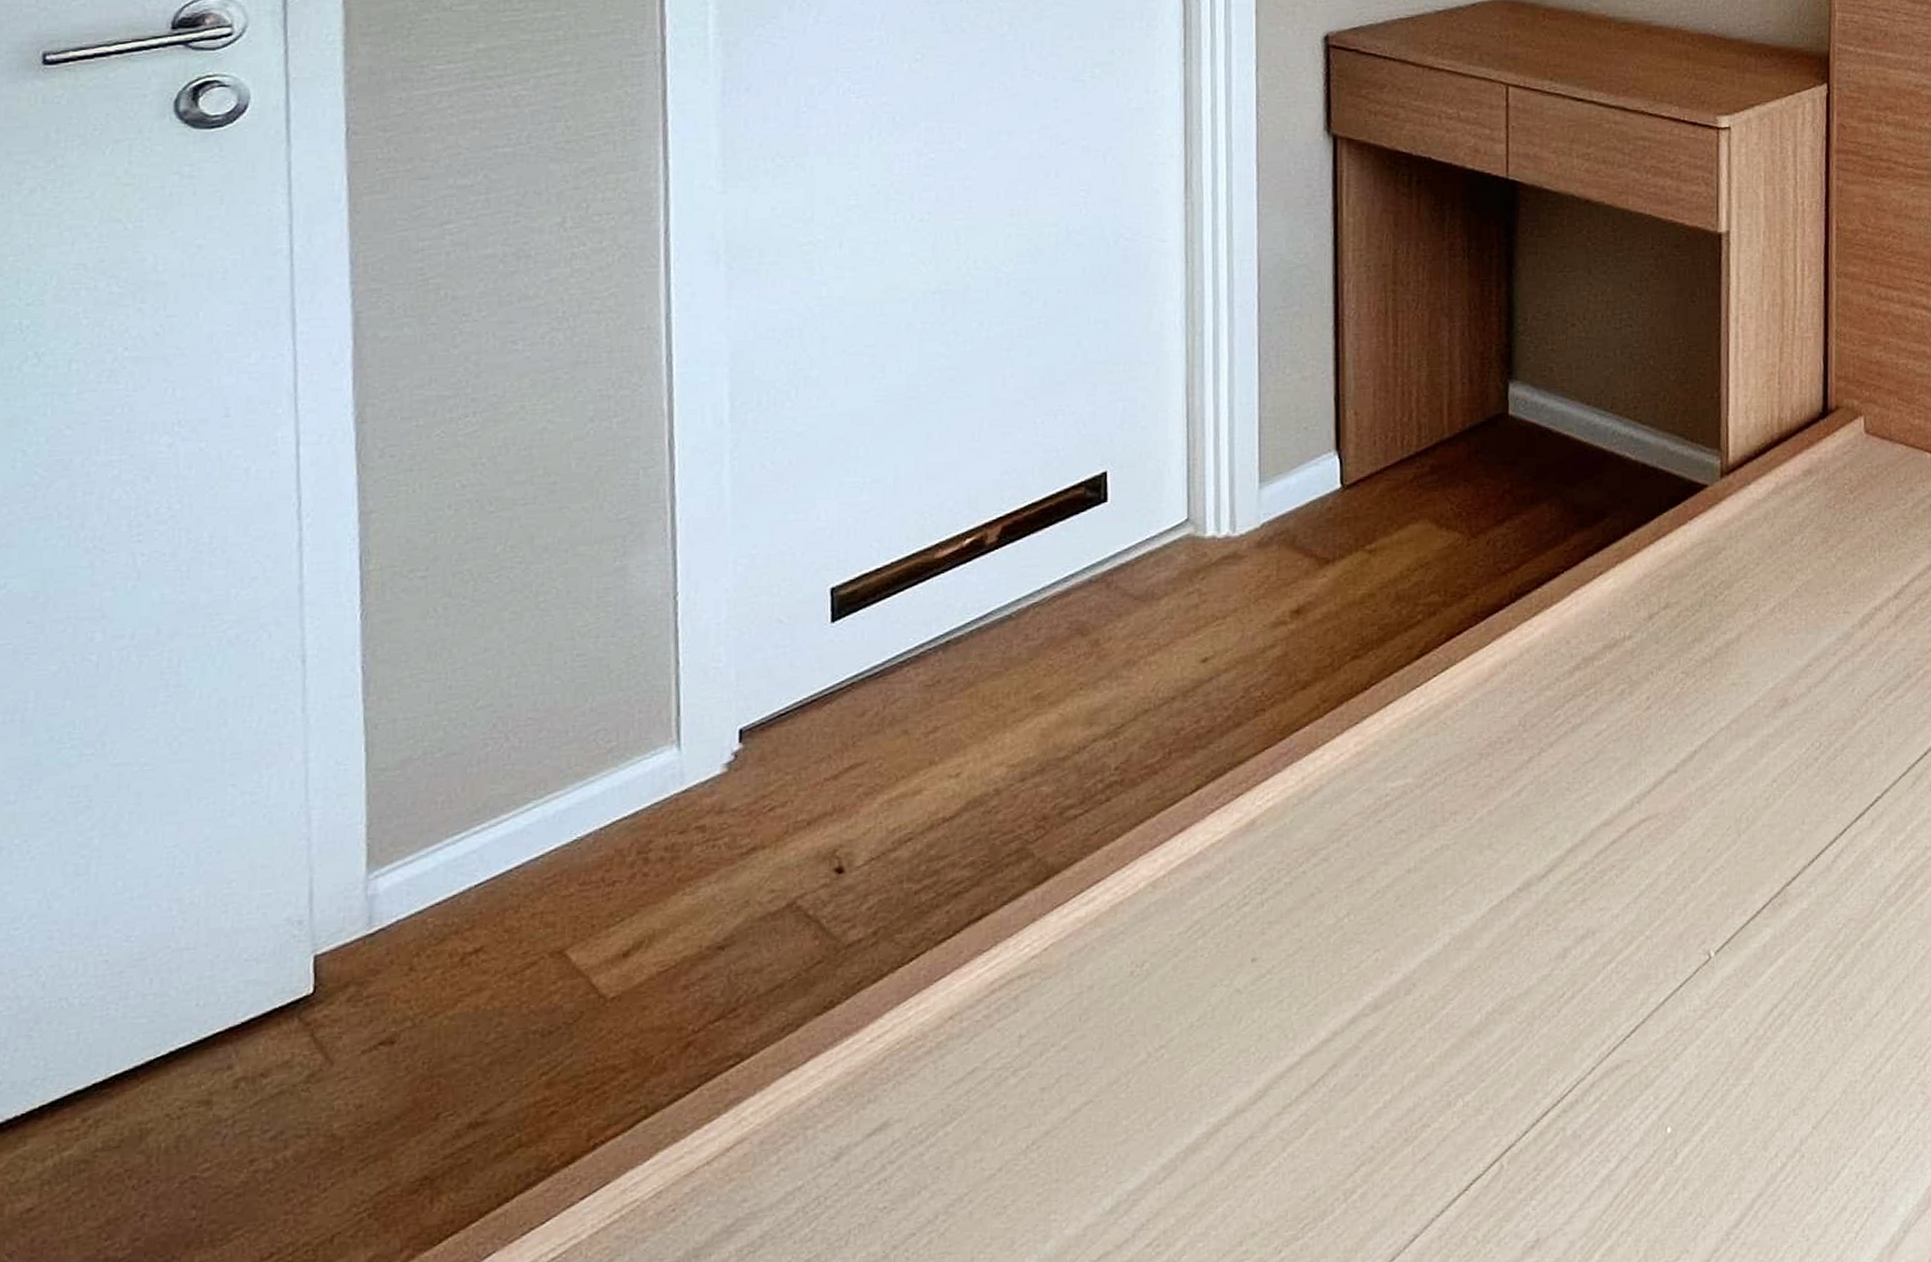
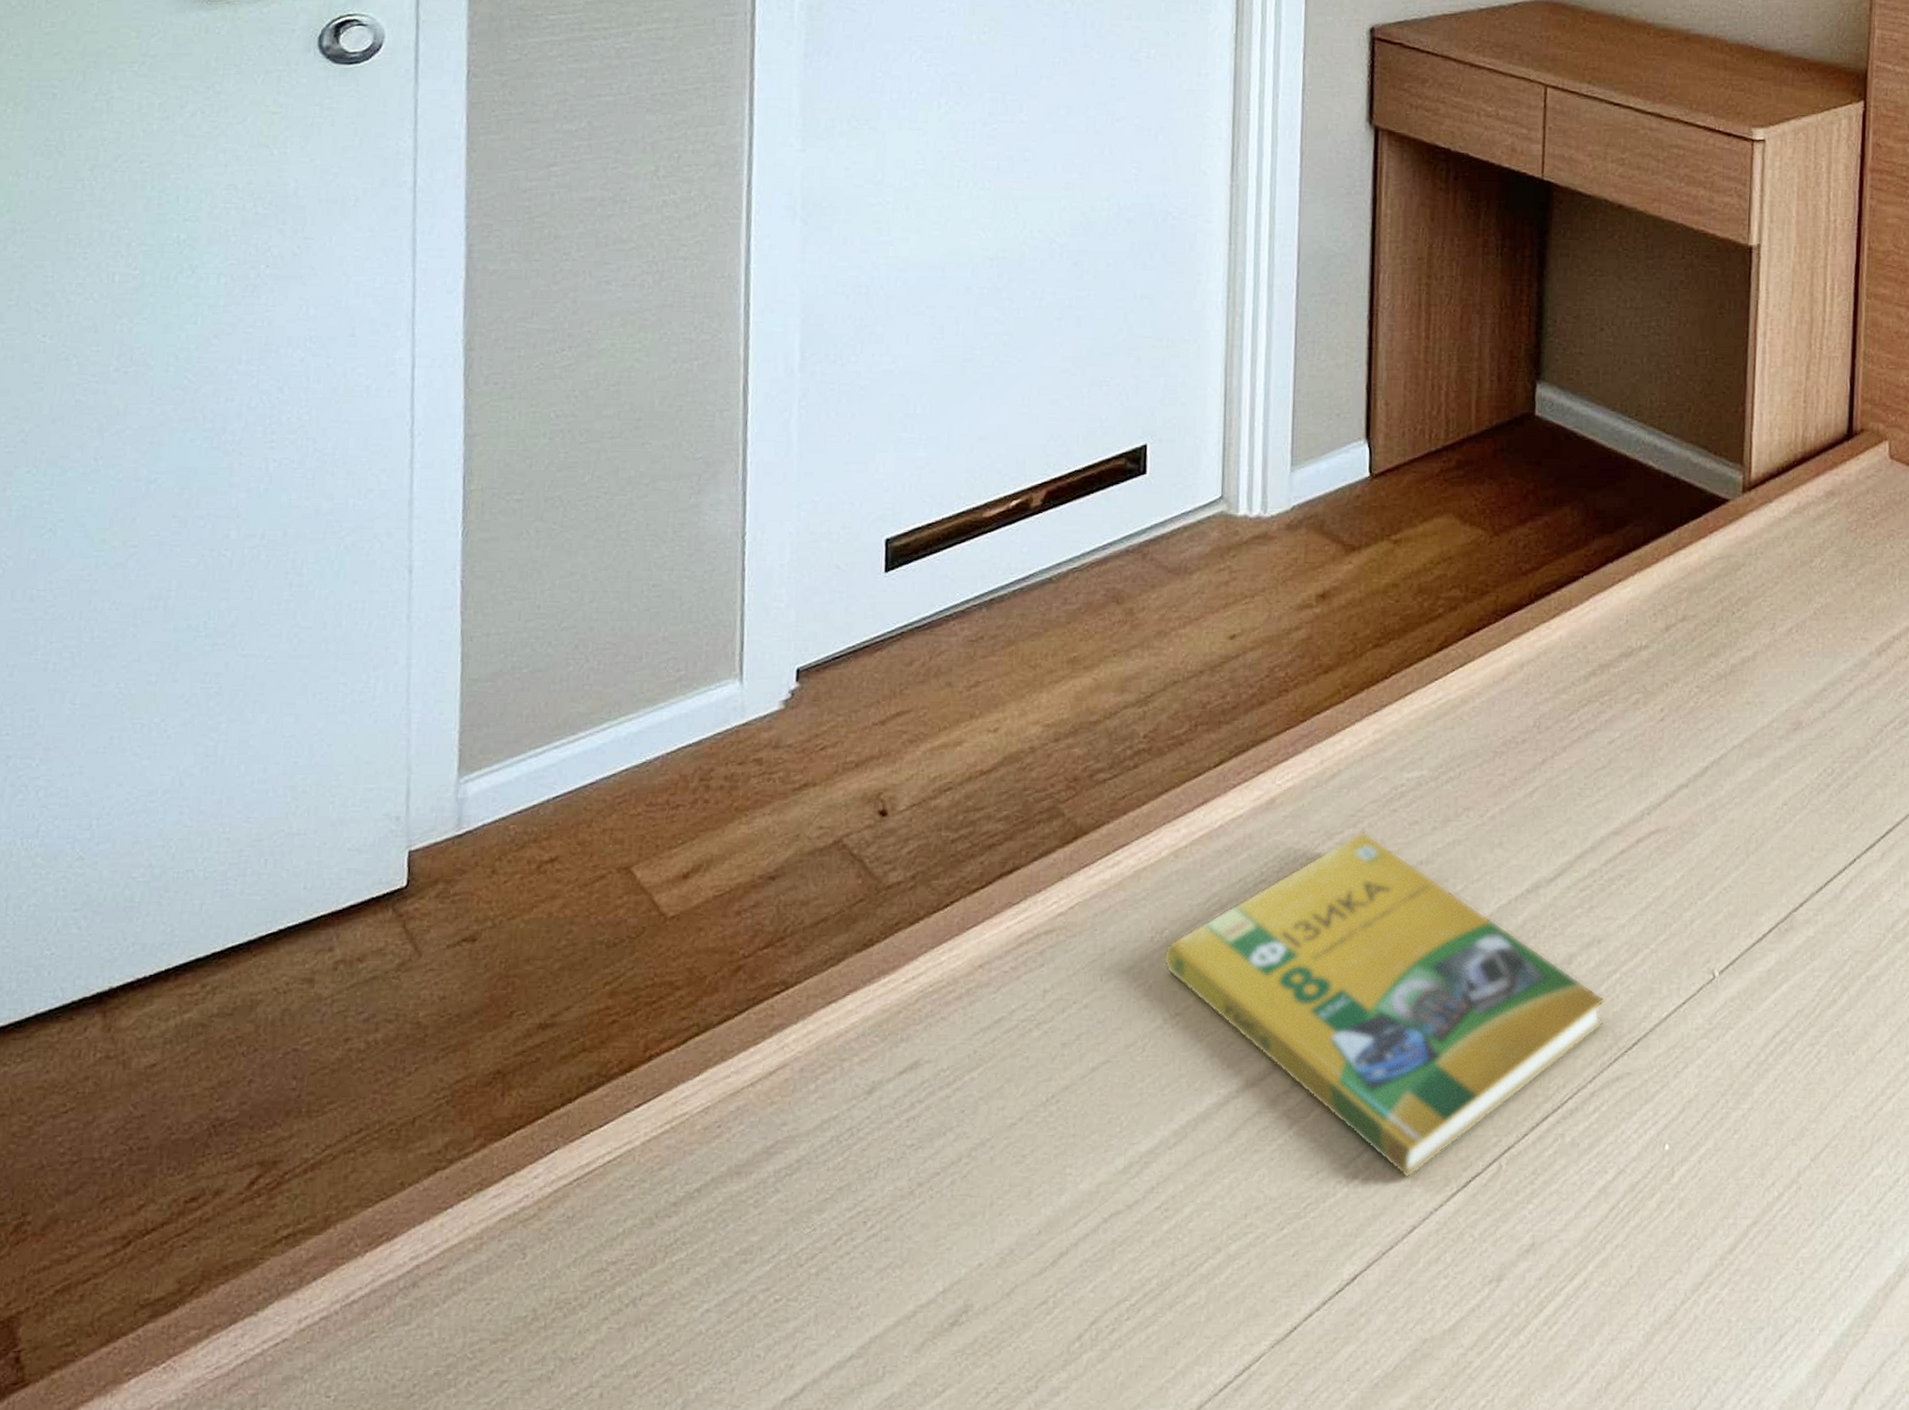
booklet: none [1144,844,1602,1189] -> present [1163,831,1605,1180]

